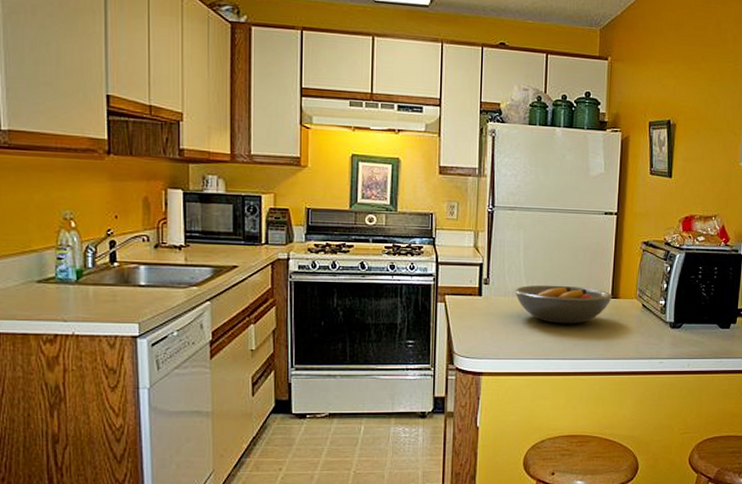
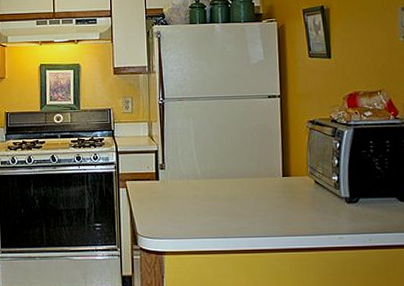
fruit bowl: present [514,285,613,324] -> none [188,166,284,203]

